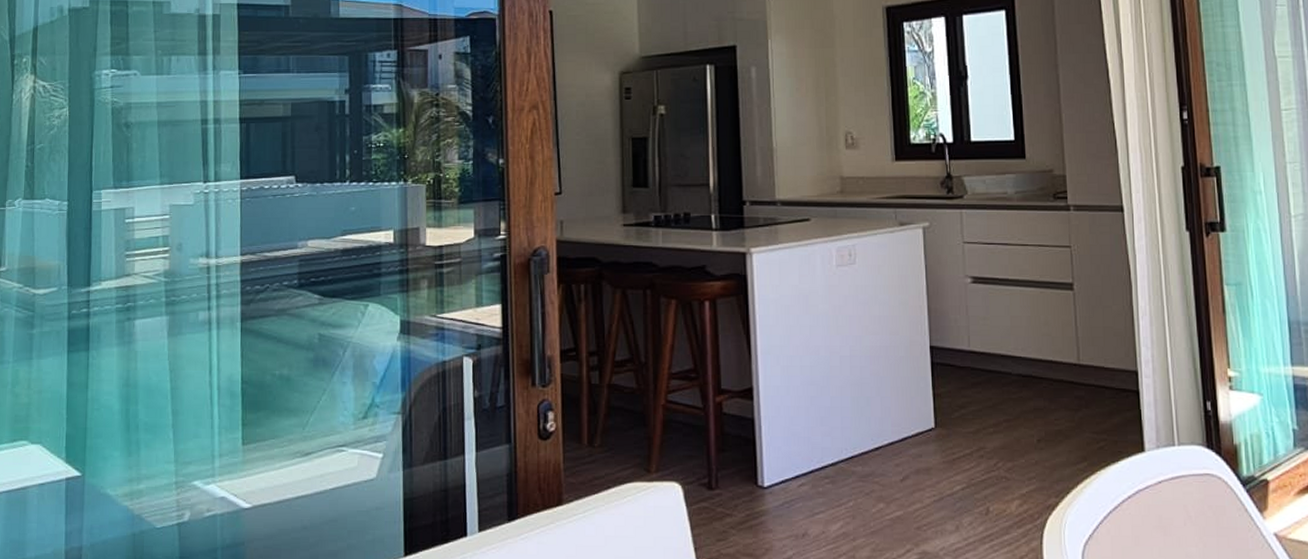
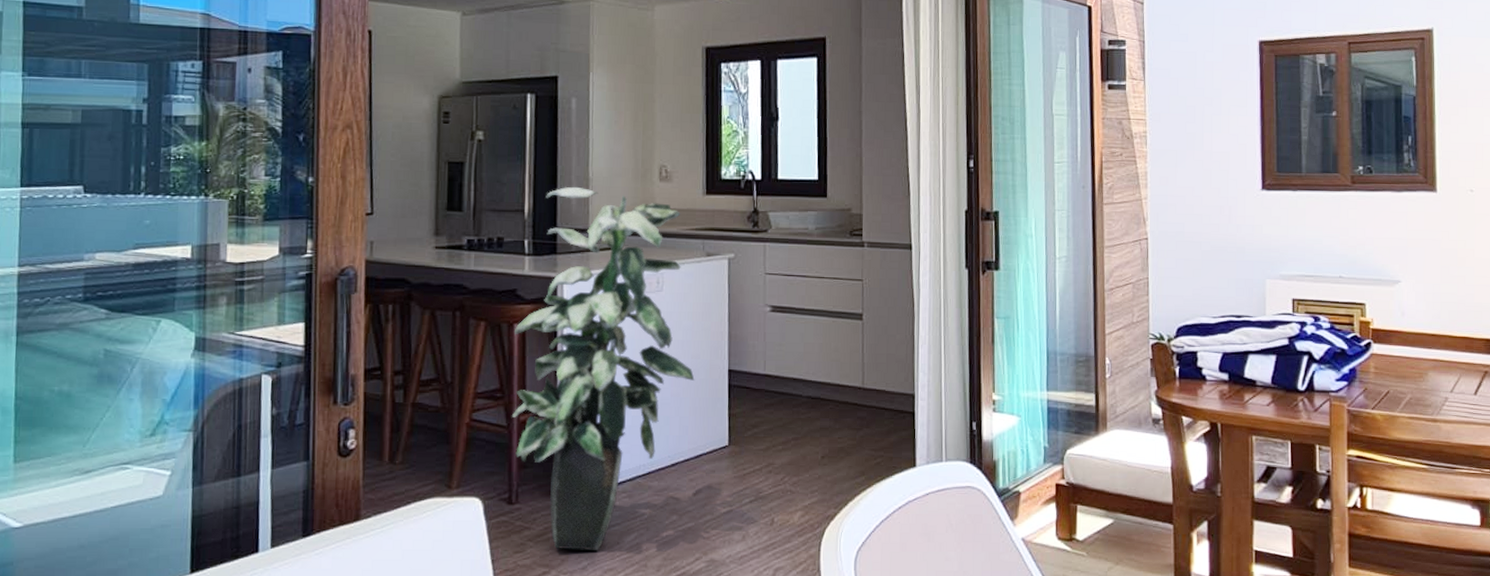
indoor plant: none [706,157,895,540] -> present [511,186,695,550]

